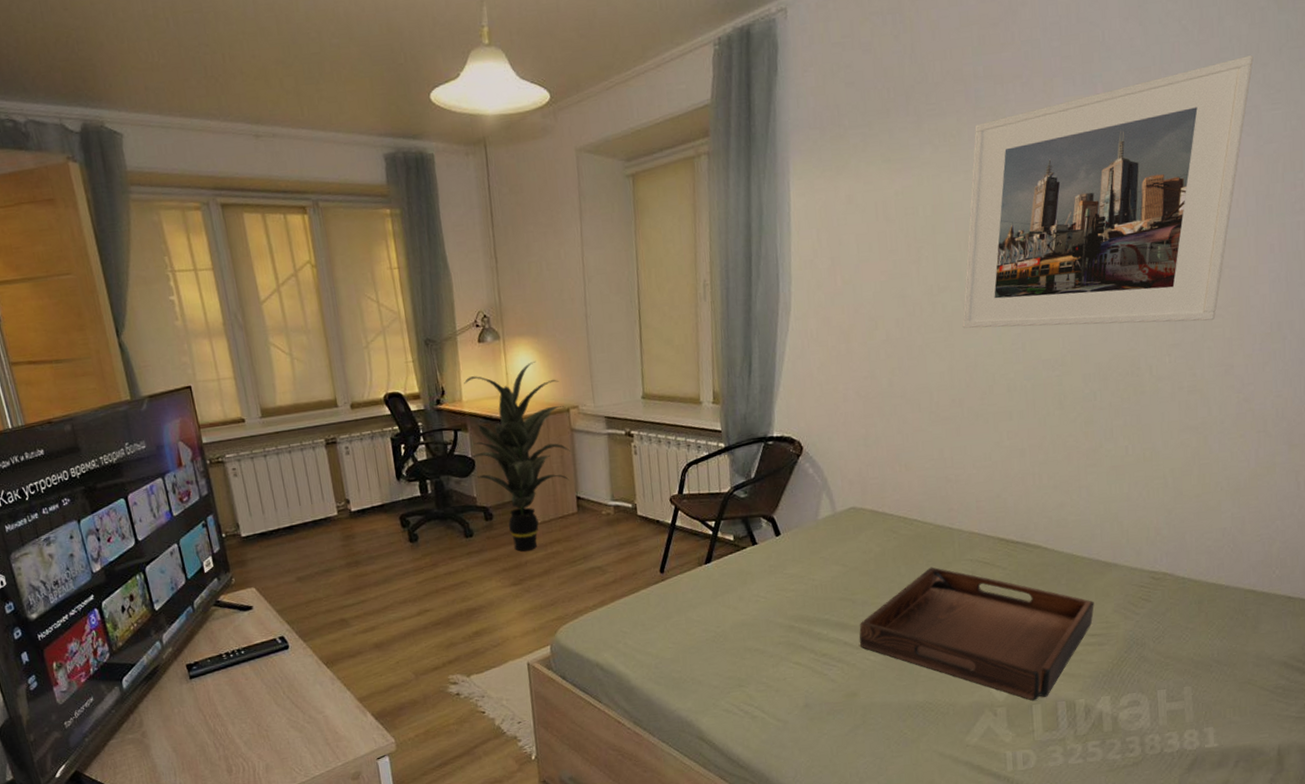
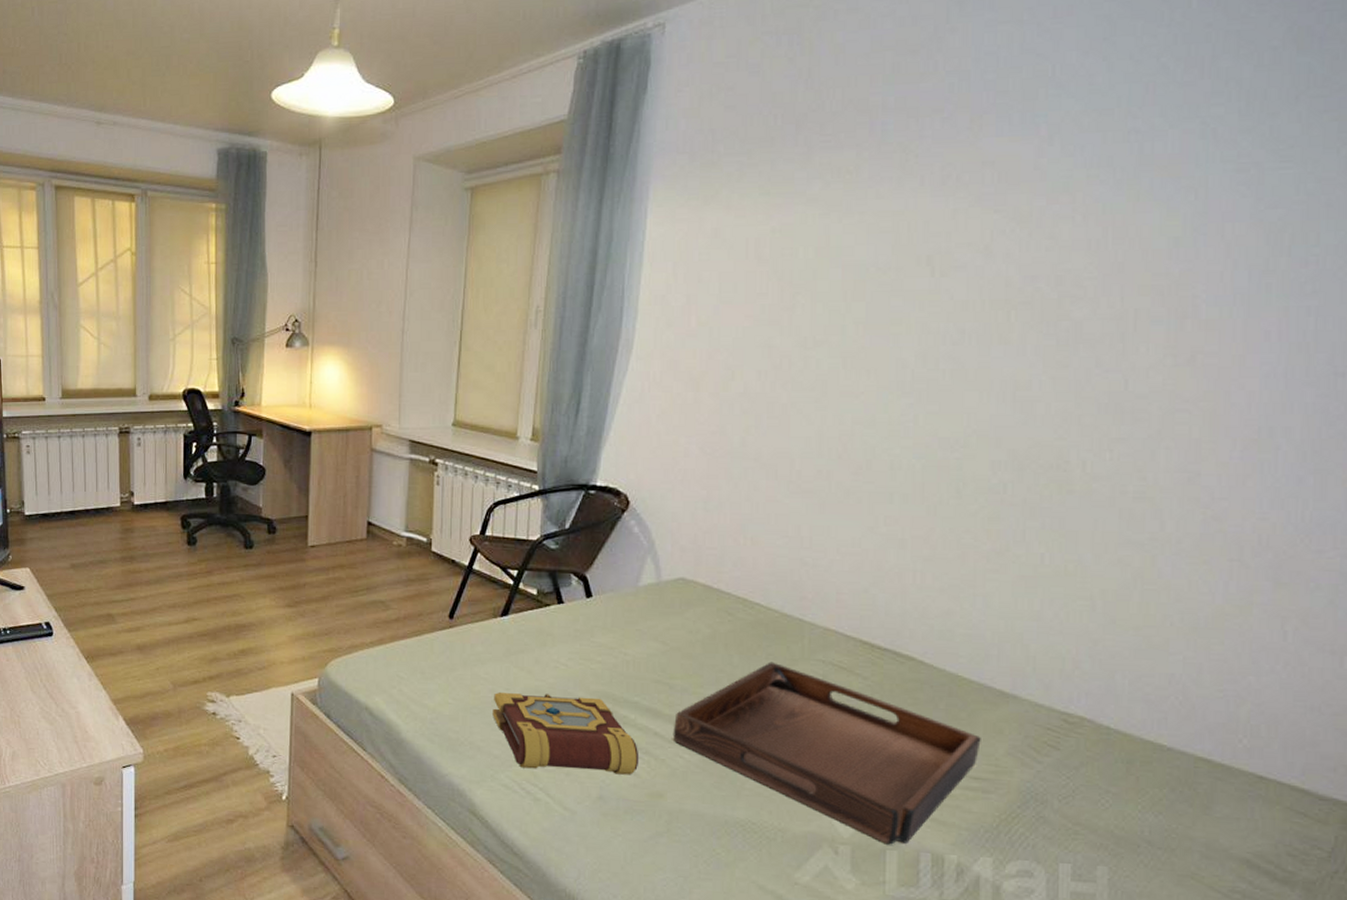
indoor plant: present [464,360,570,552] -> none [259,372,368,572]
book: none [707,621,834,693] -> present [492,693,638,775]
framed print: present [962,55,1254,329] -> none [839,103,1258,416]

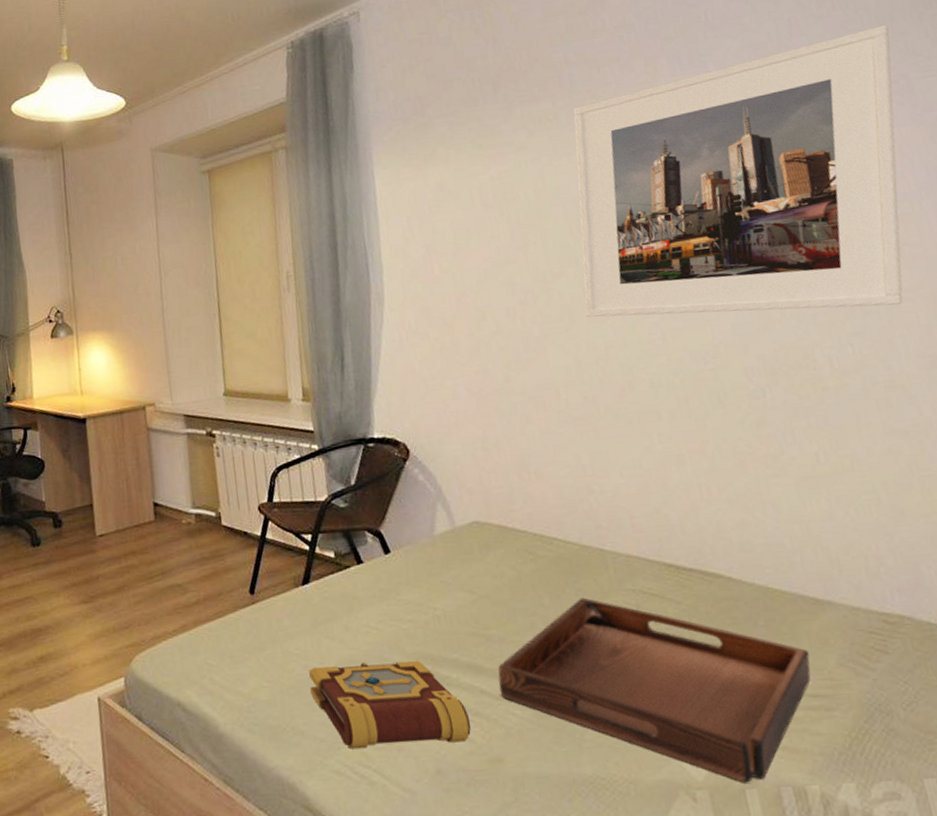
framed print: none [839,103,1258,416] -> present [573,25,903,318]

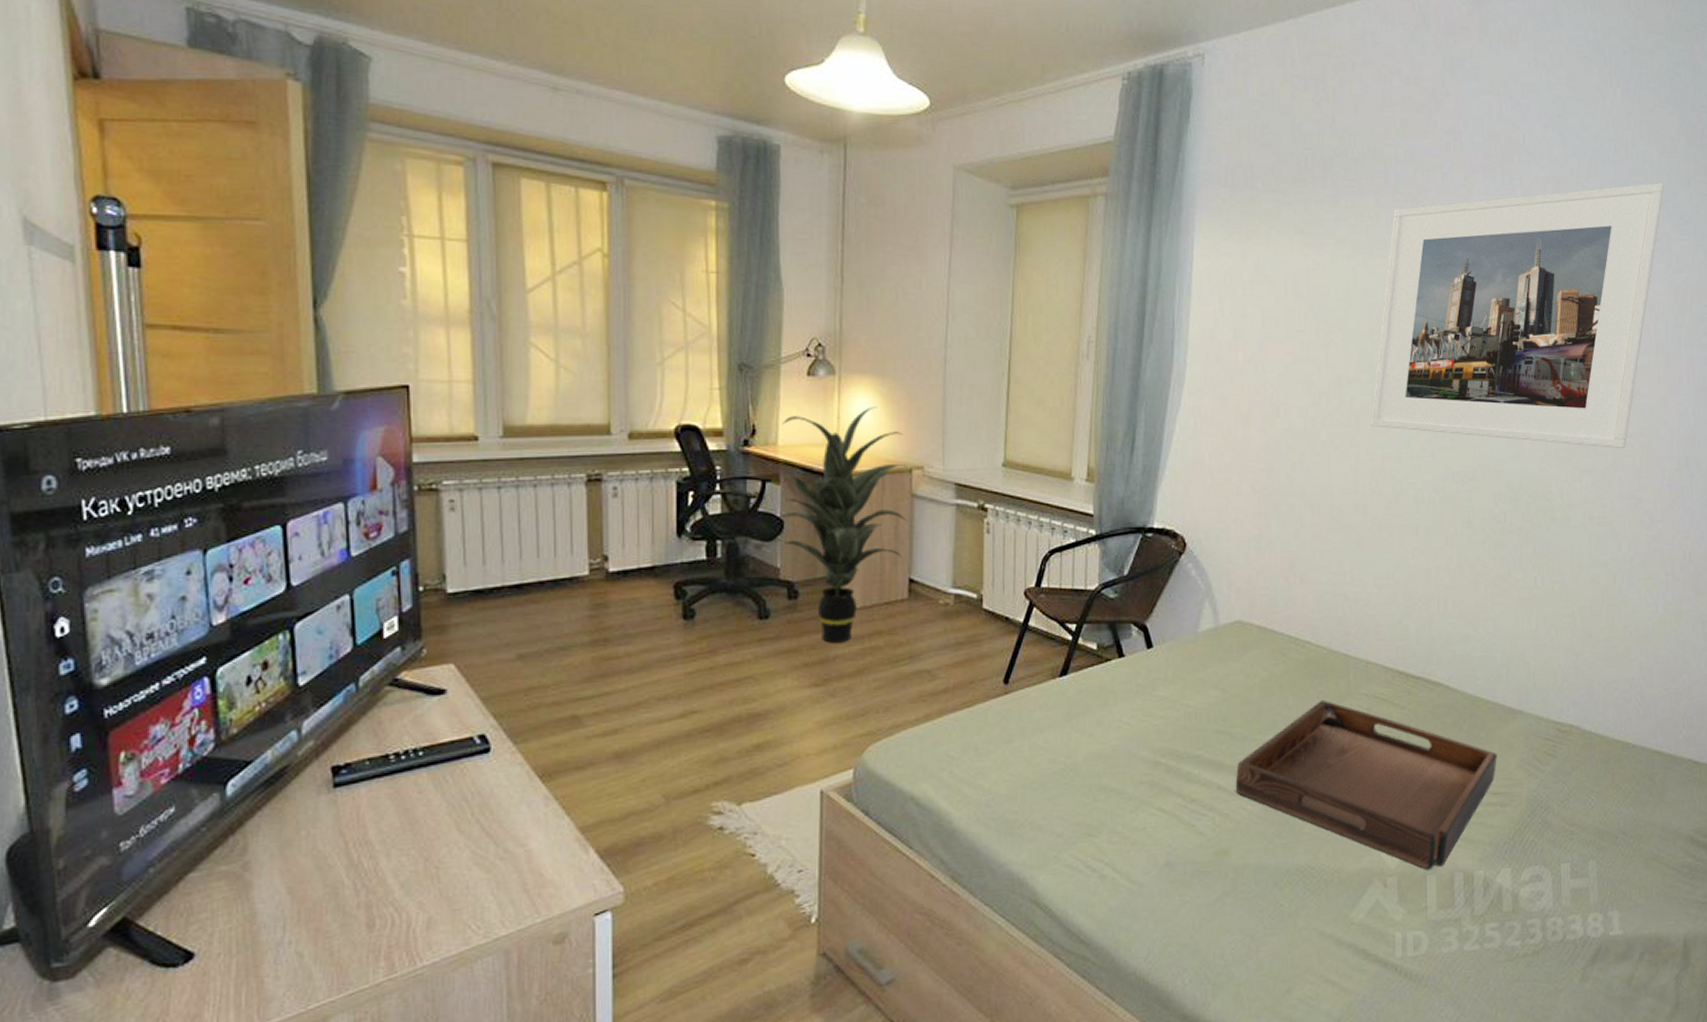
indoor plant: none [35,356,147,564] -> present [775,406,907,643]
book: present [309,660,471,750] -> none [1054,756,1203,844]

